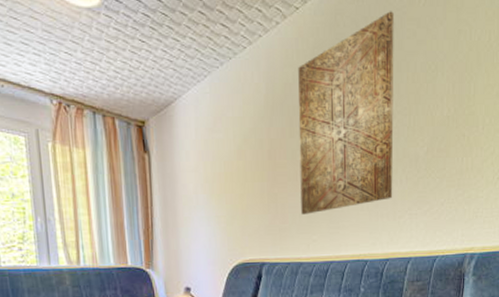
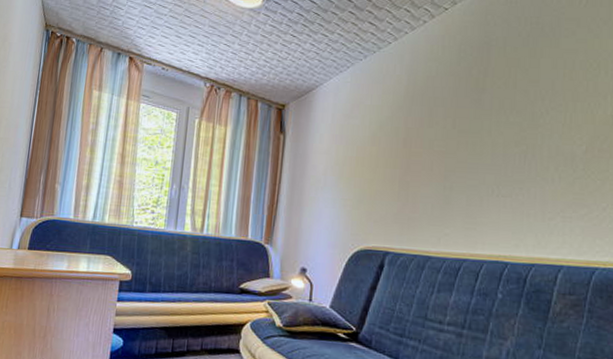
wall art: present [298,11,394,215] -> none [434,12,550,206]

